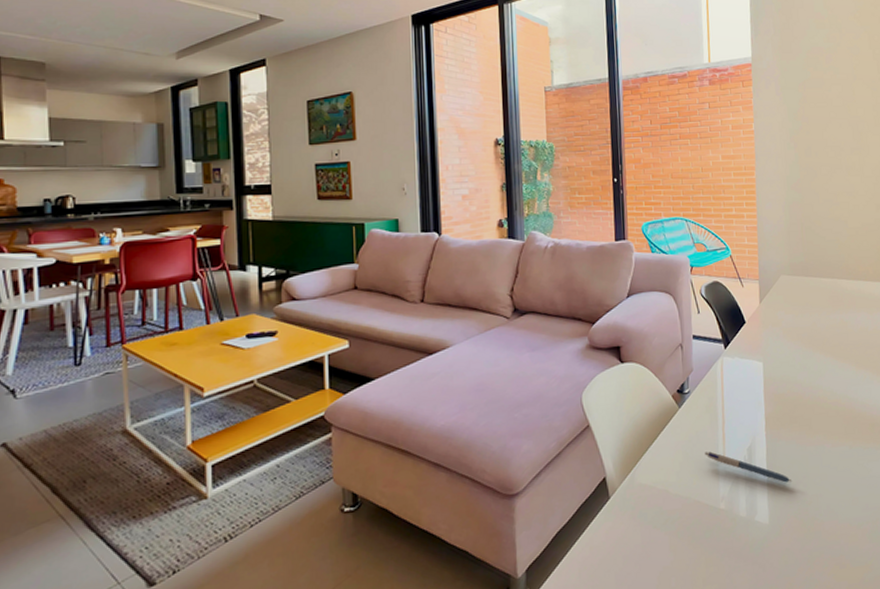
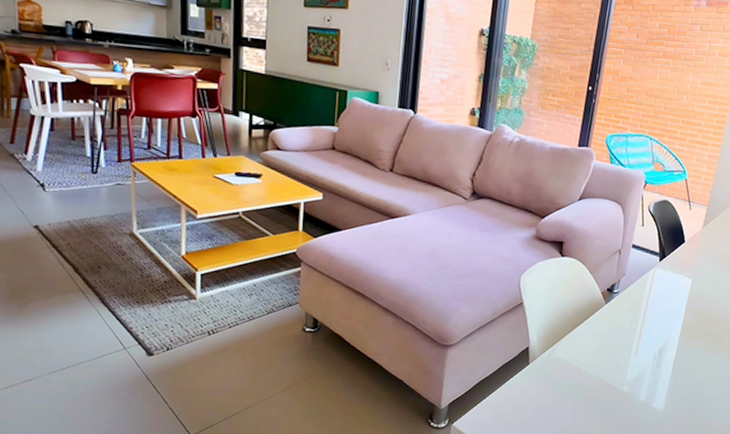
pen: present [705,451,793,483] -> none [620,344,693,383]

